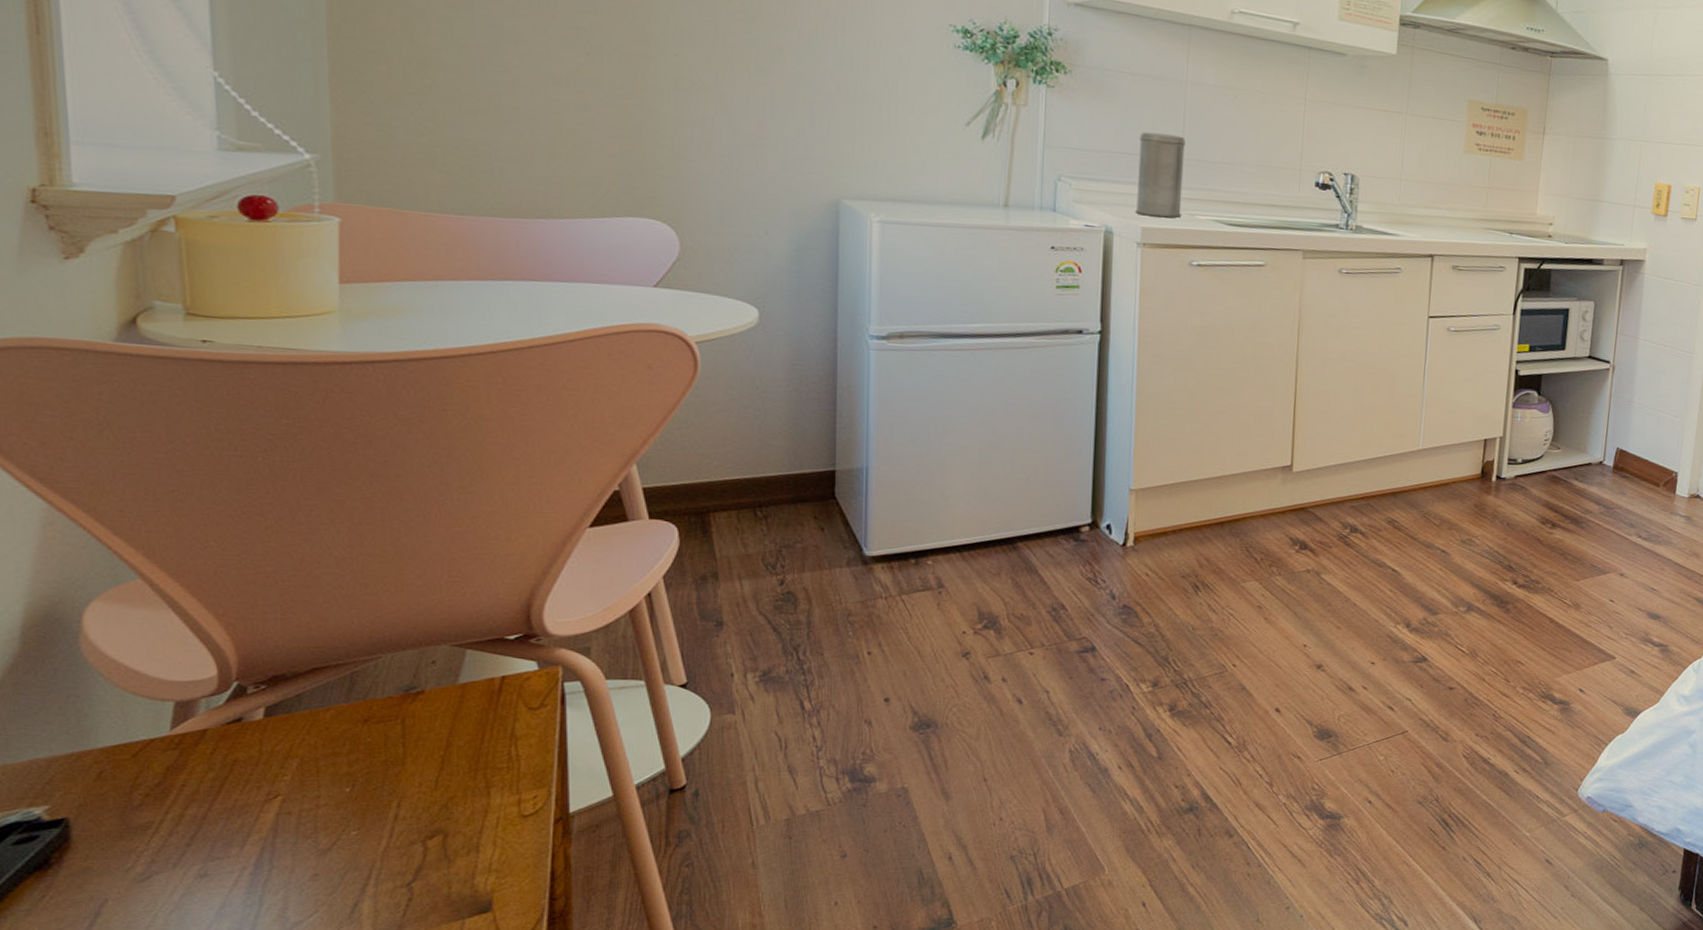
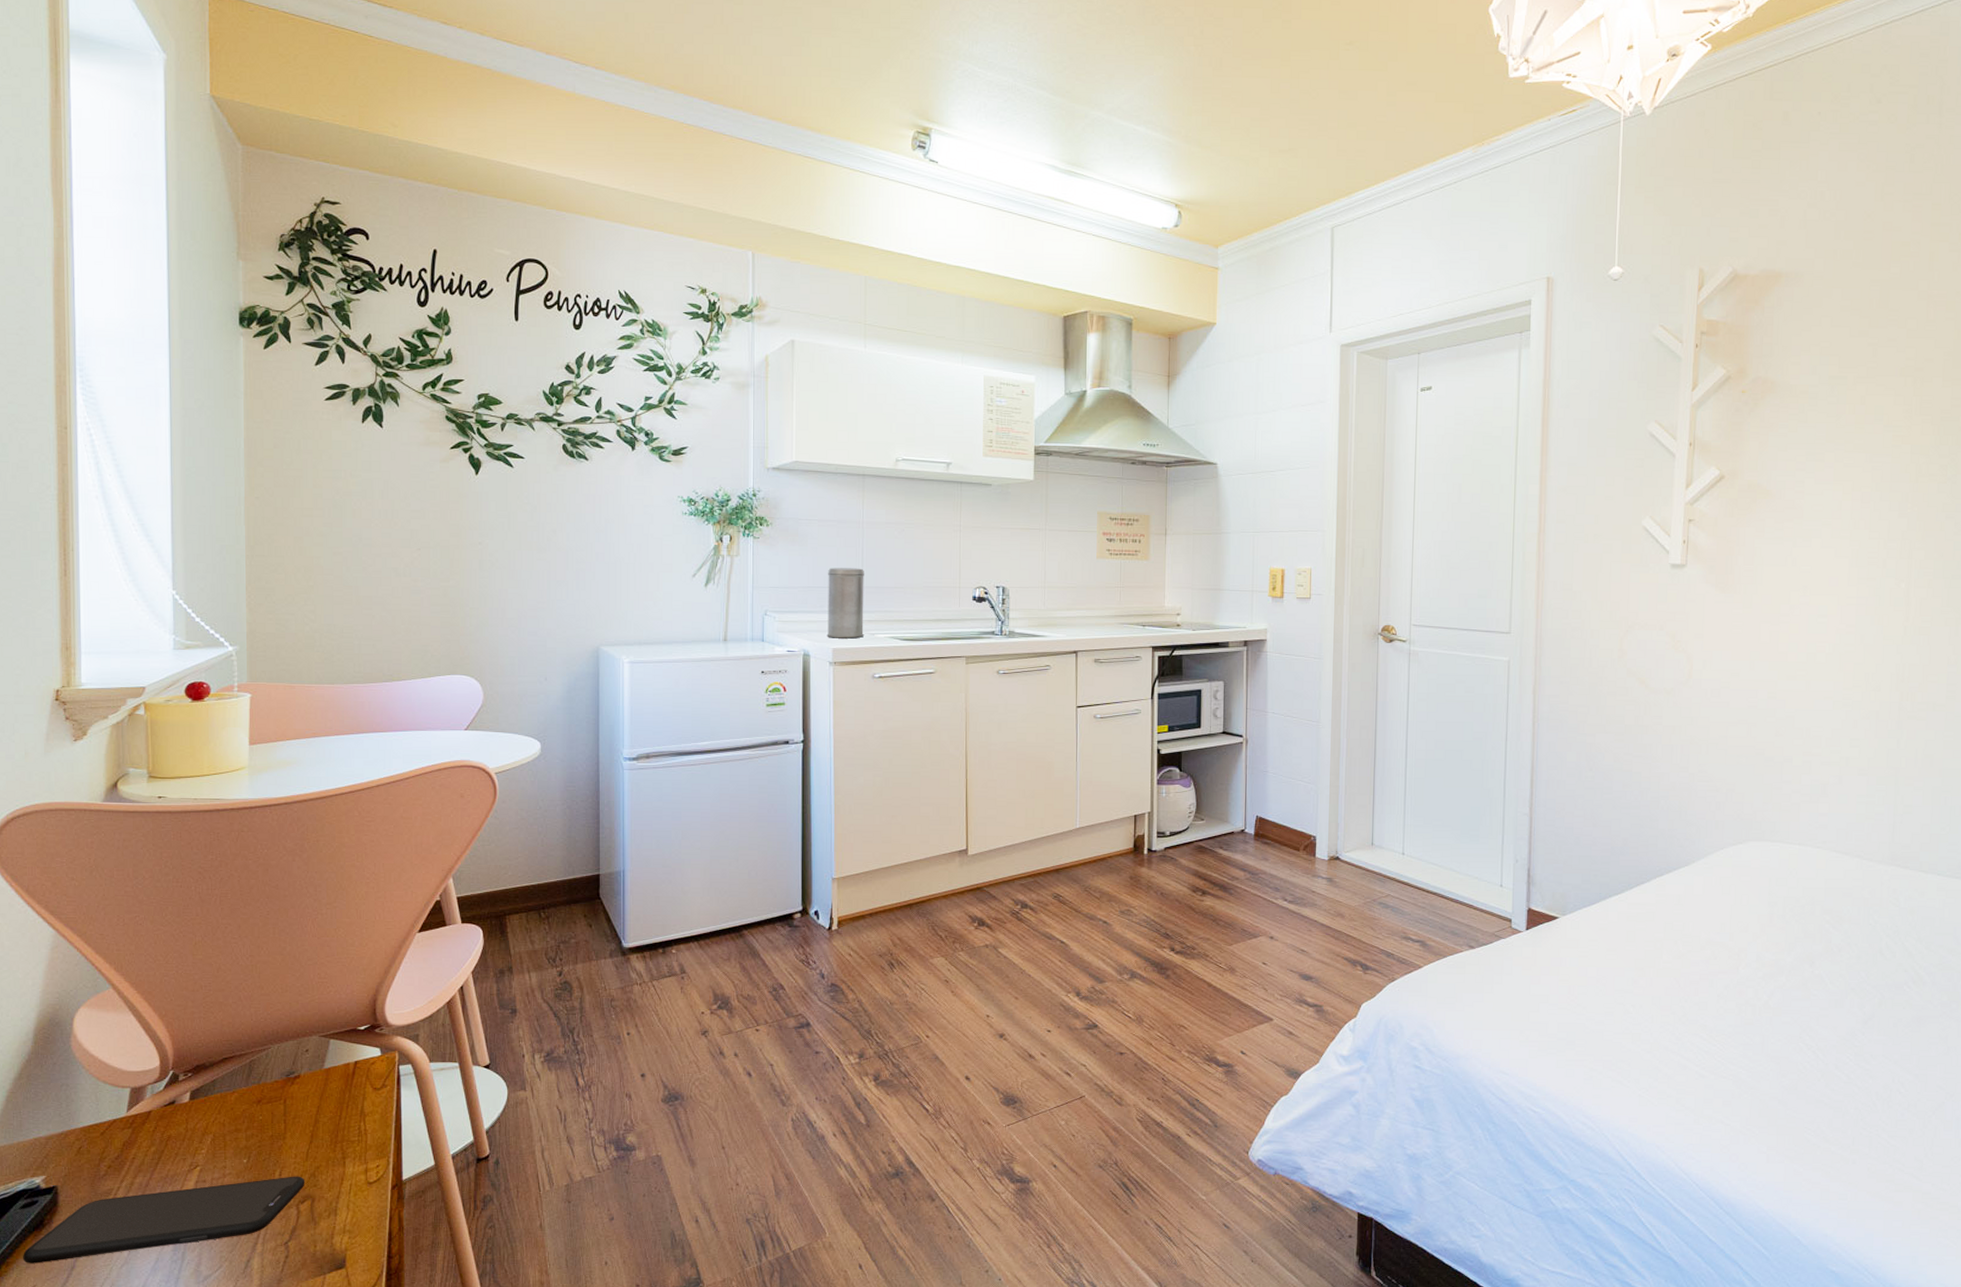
smartphone: none [20,807,435,910] -> present [23,1176,305,1263]

